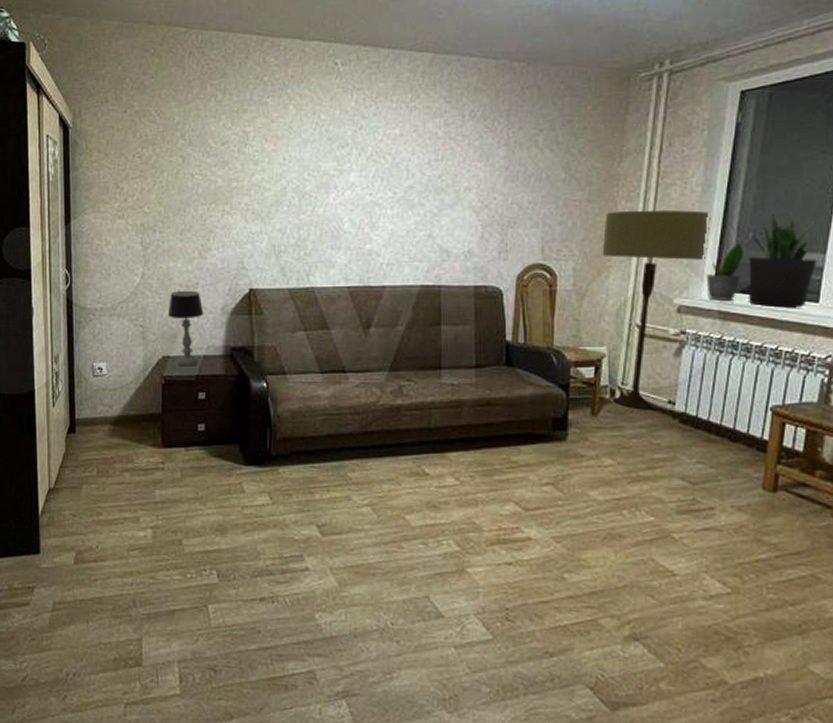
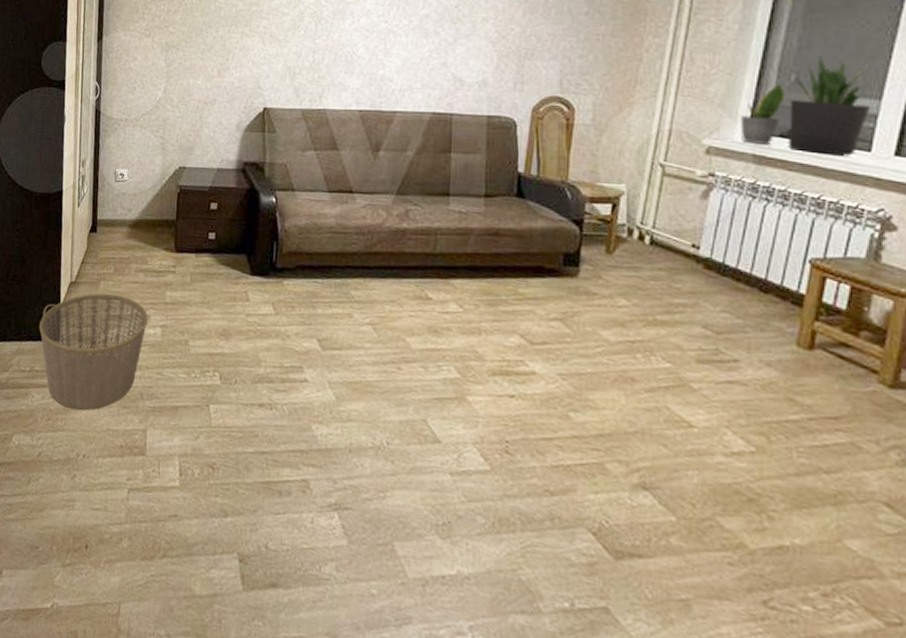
basket: none [15,497,138,626] -> present [38,293,149,411]
table lamp: present [167,290,204,367] -> none [186,106,220,178]
floor lamp: present [602,210,711,410] -> none [625,46,748,253]

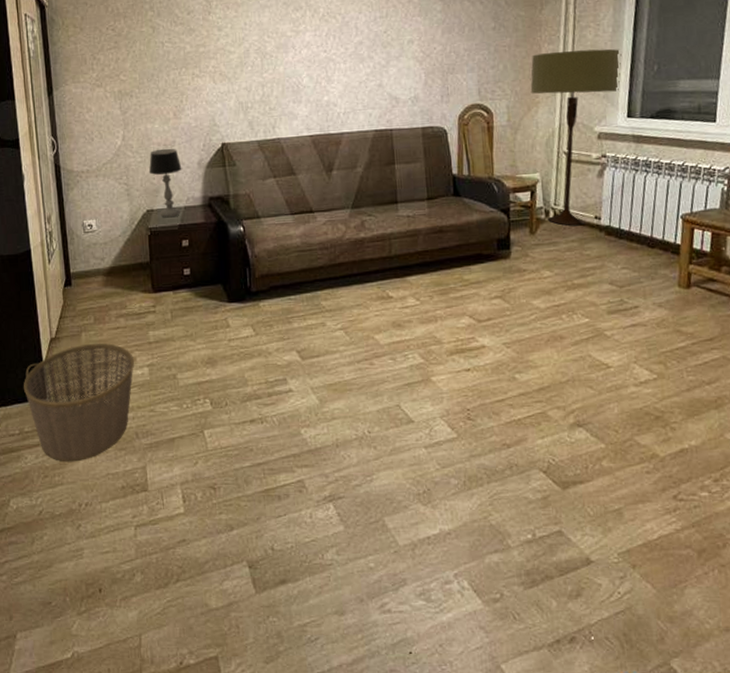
table lamp: none [186,106,220,178] -> present [148,148,182,218]
floor lamp: none [625,46,748,253] -> present [530,48,622,226]
potted plant: present [740,83,786,145] -> none [620,74,652,126]
planter: present [787,55,872,156] -> none [655,47,713,129]

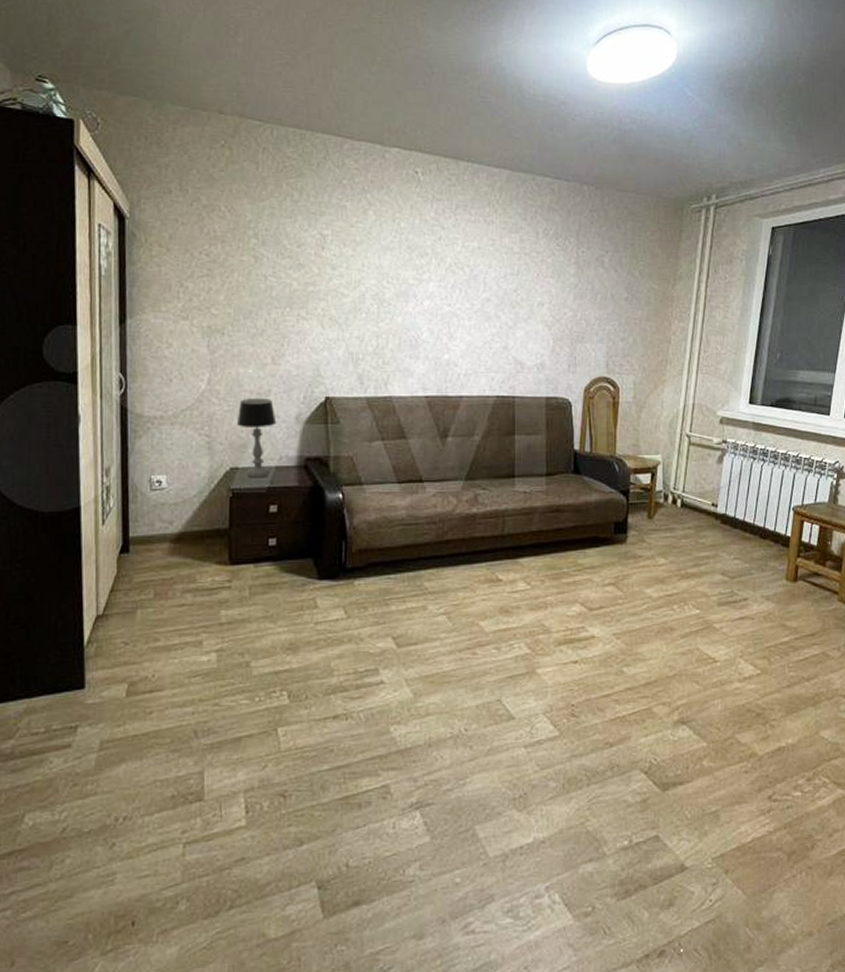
basket: present [23,343,135,461] -> none [55,622,201,766]
floor lamp: present [530,48,622,226] -> none [658,329,748,513]

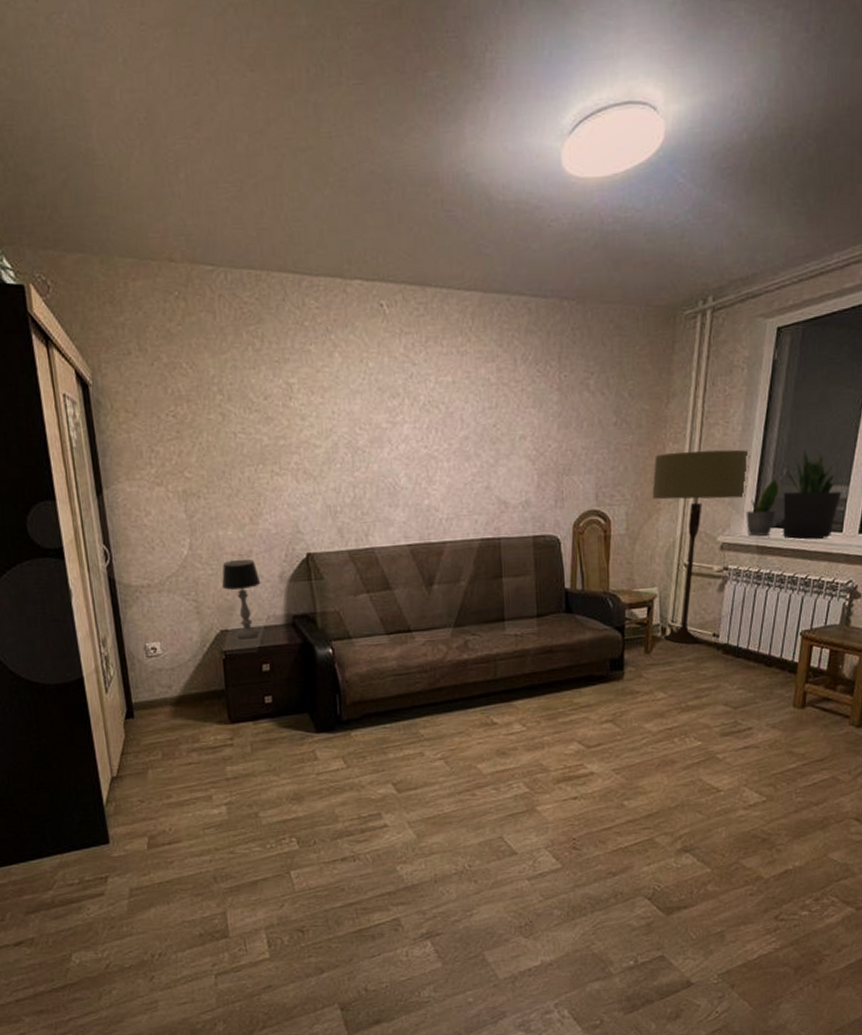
floor lamp: none [658,329,748,513] -> present [652,449,750,645]
potted plant: none [743,361,774,413] -> present [746,478,780,536]
planter: none [776,337,829,420] -> present [782,449,842,539]

